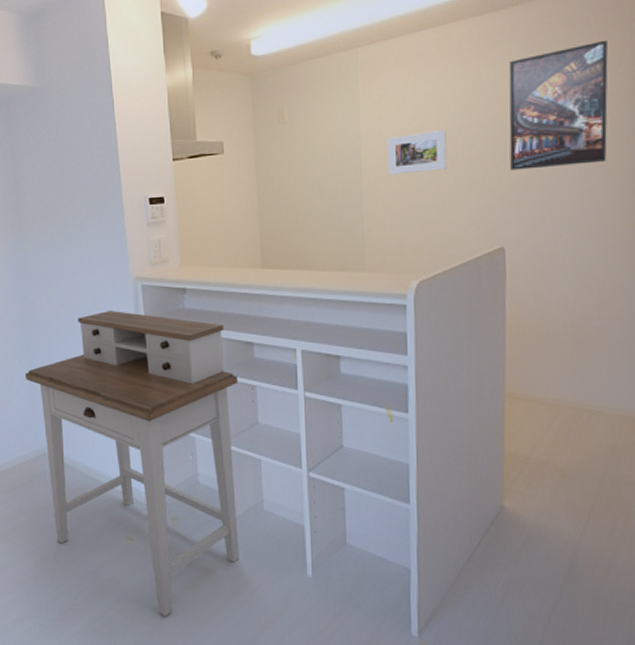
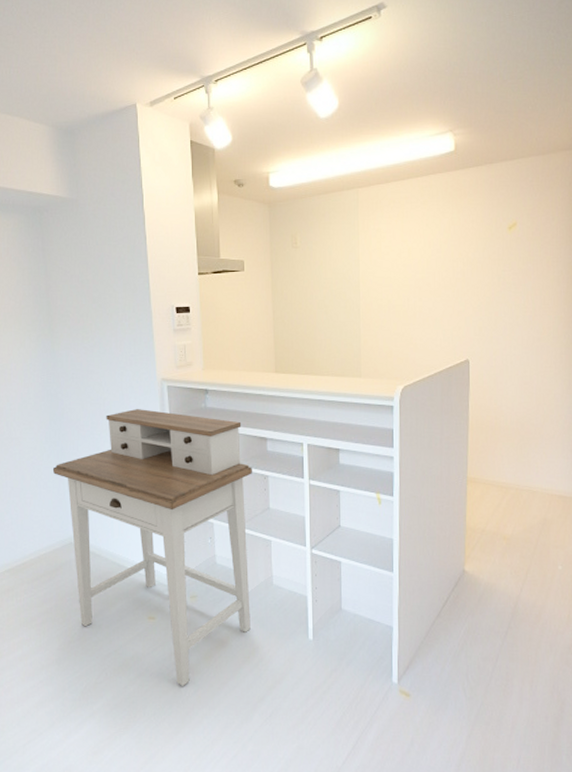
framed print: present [387,130,447,176] -> none [381,262,427,297]
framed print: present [508,40,608,171] -> none [474,199,545,298]

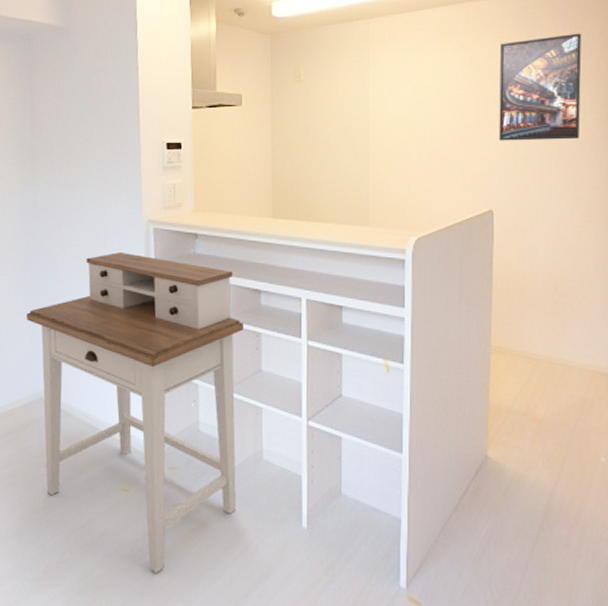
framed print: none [474,199,545,298] -> present [499,33,582,141]

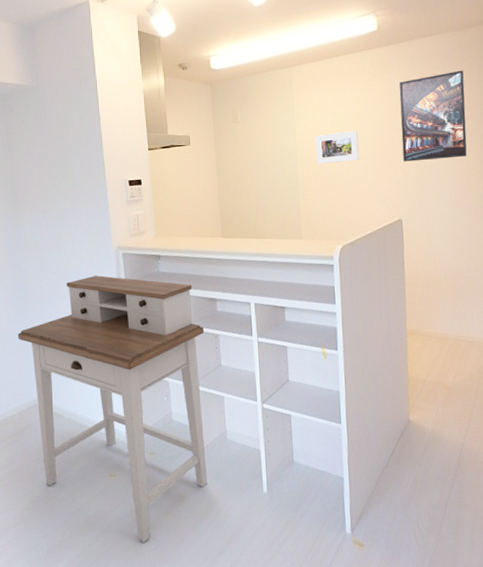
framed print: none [393,100,445,138] -> present [315,131,359,164]

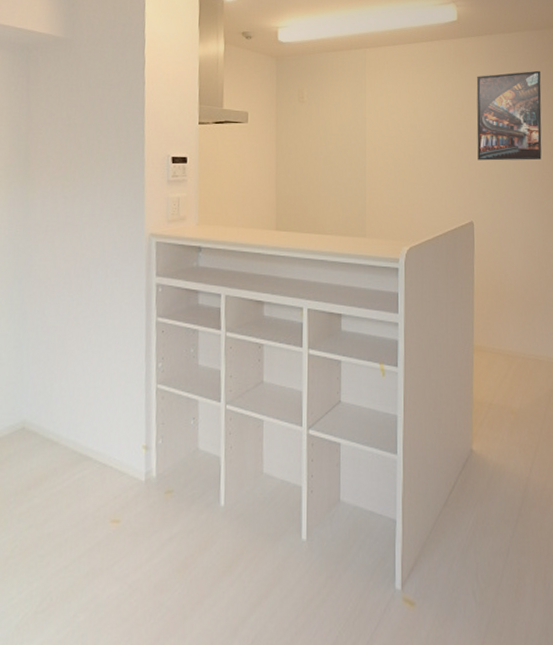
desk: present [17,275,207,543] -> none [10,267,247,611]
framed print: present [315,131,359,164] -> none [387,123,432,156]

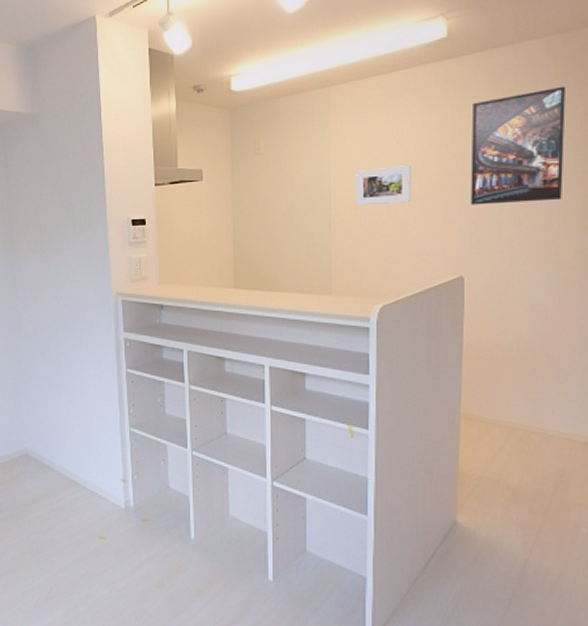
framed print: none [387,123,432,156] -> present [356,165,412,206]

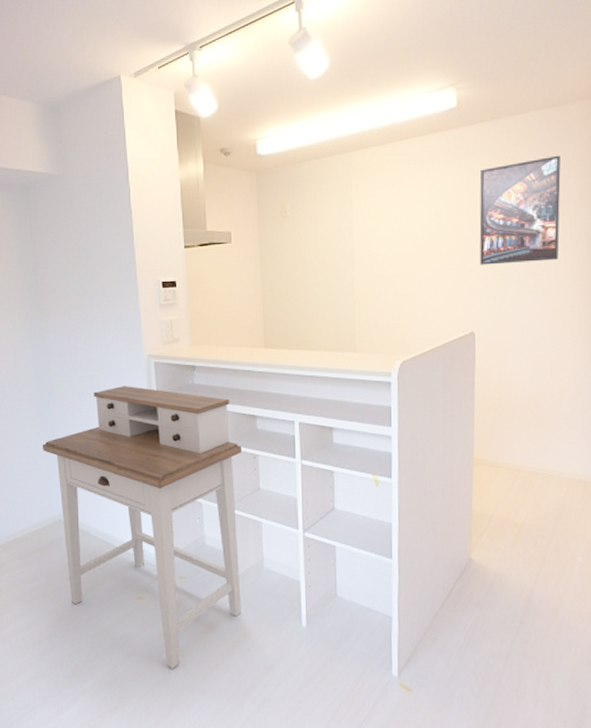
desk: none [10,323,210,614] -> present [42,386,243,670]
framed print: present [356,165,412,206] -> none [376,228,427,267]

